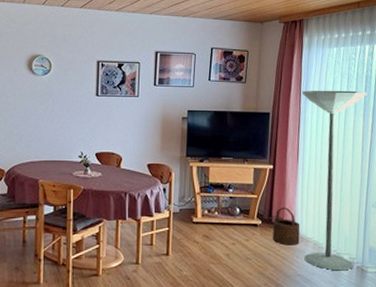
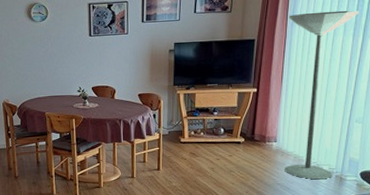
wooden bucket: present [272,207,300,245] -> none [255,126,282,159]

